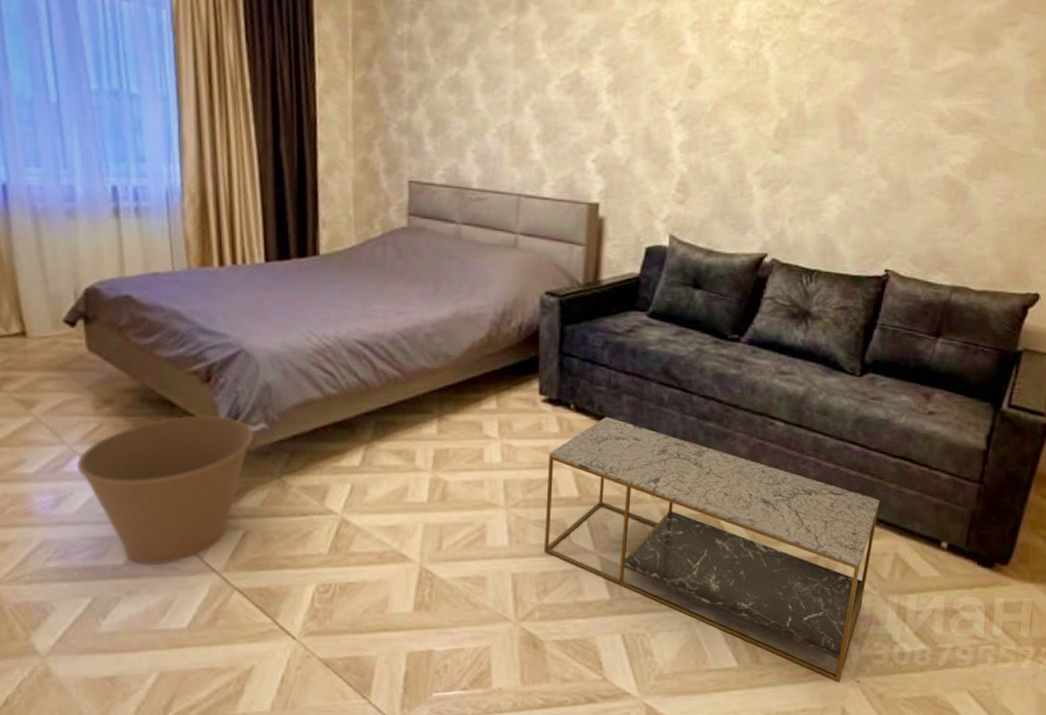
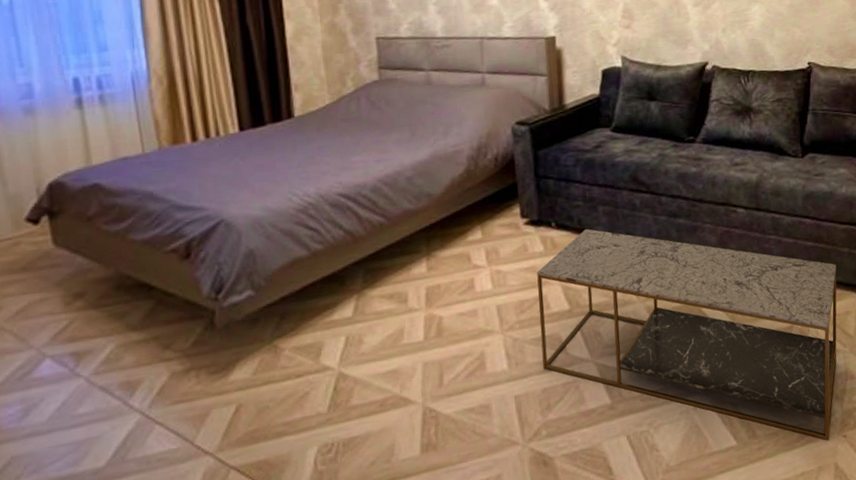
basket: present [76,414,255,566] -> none [46,289,242,463]

